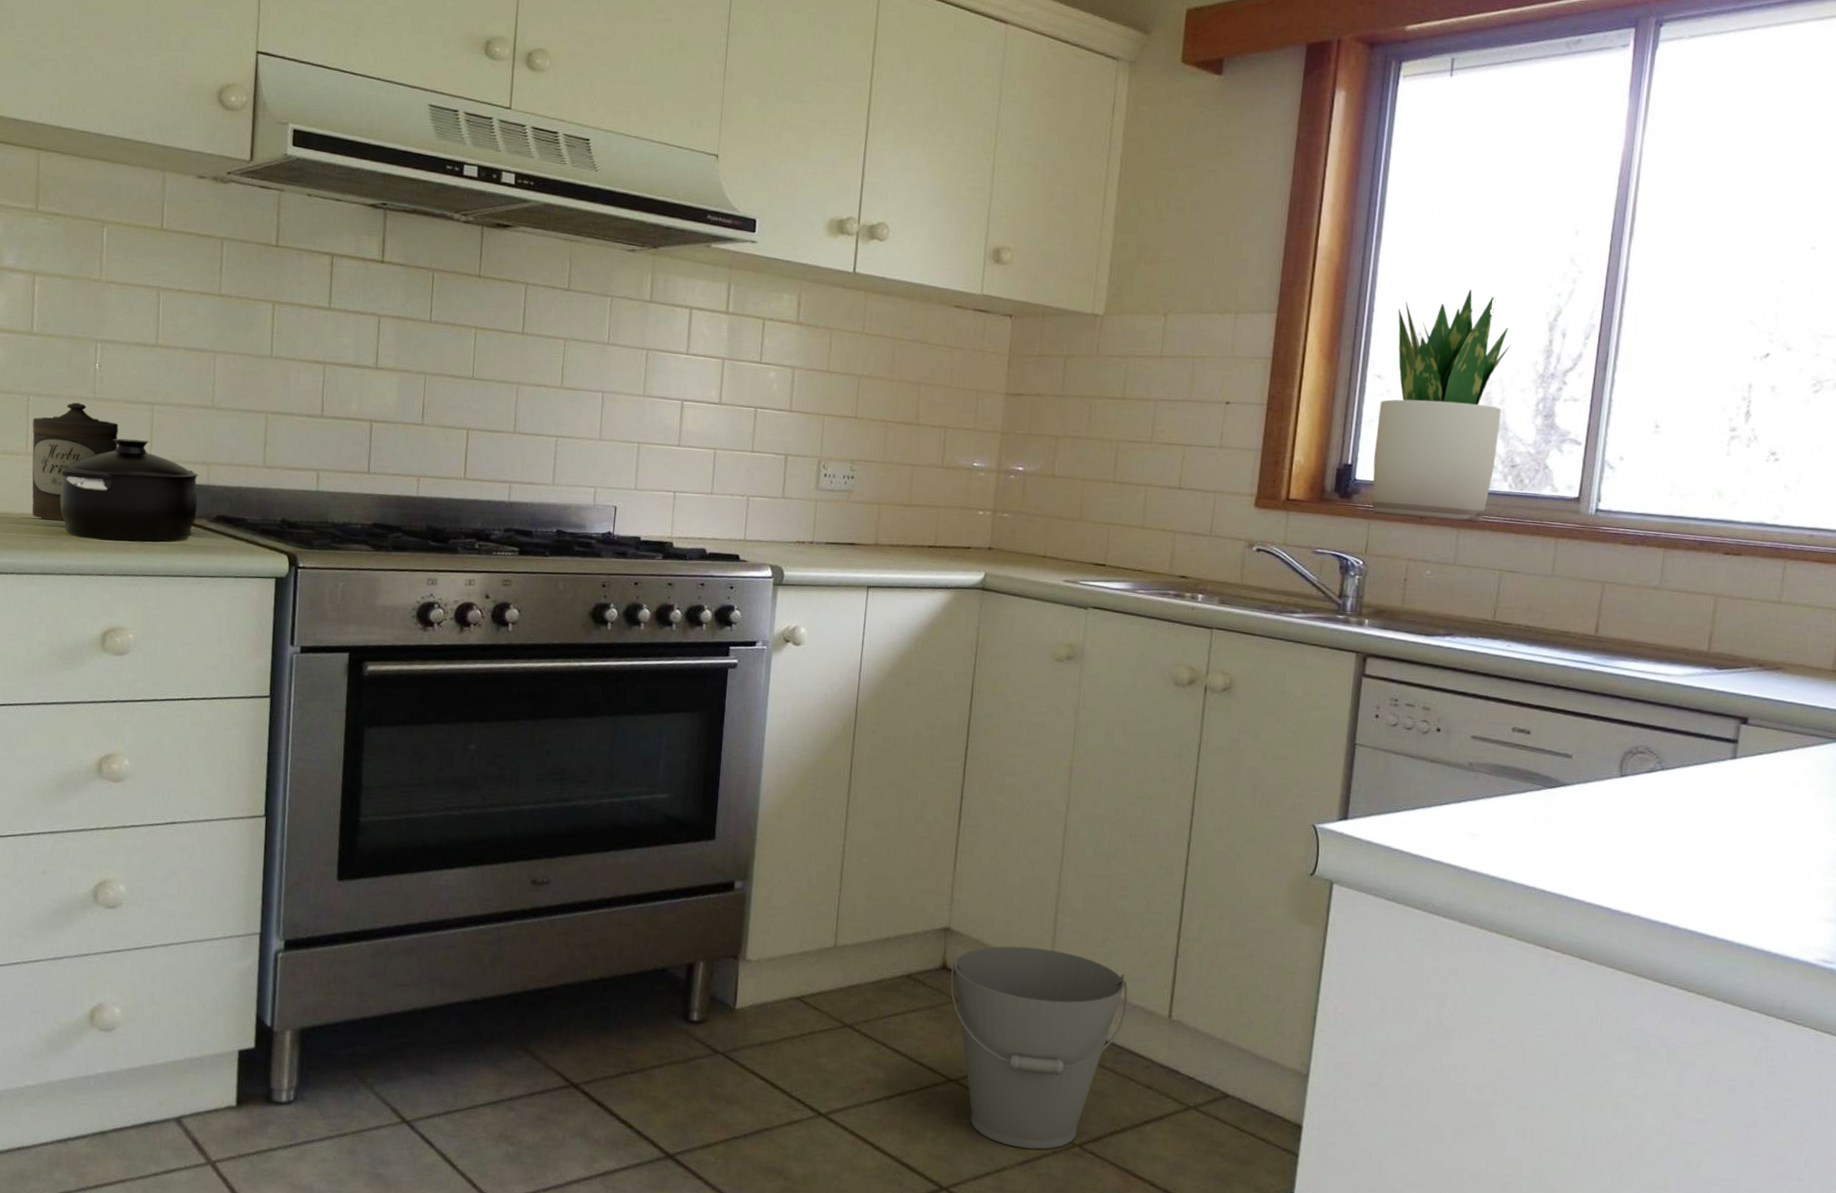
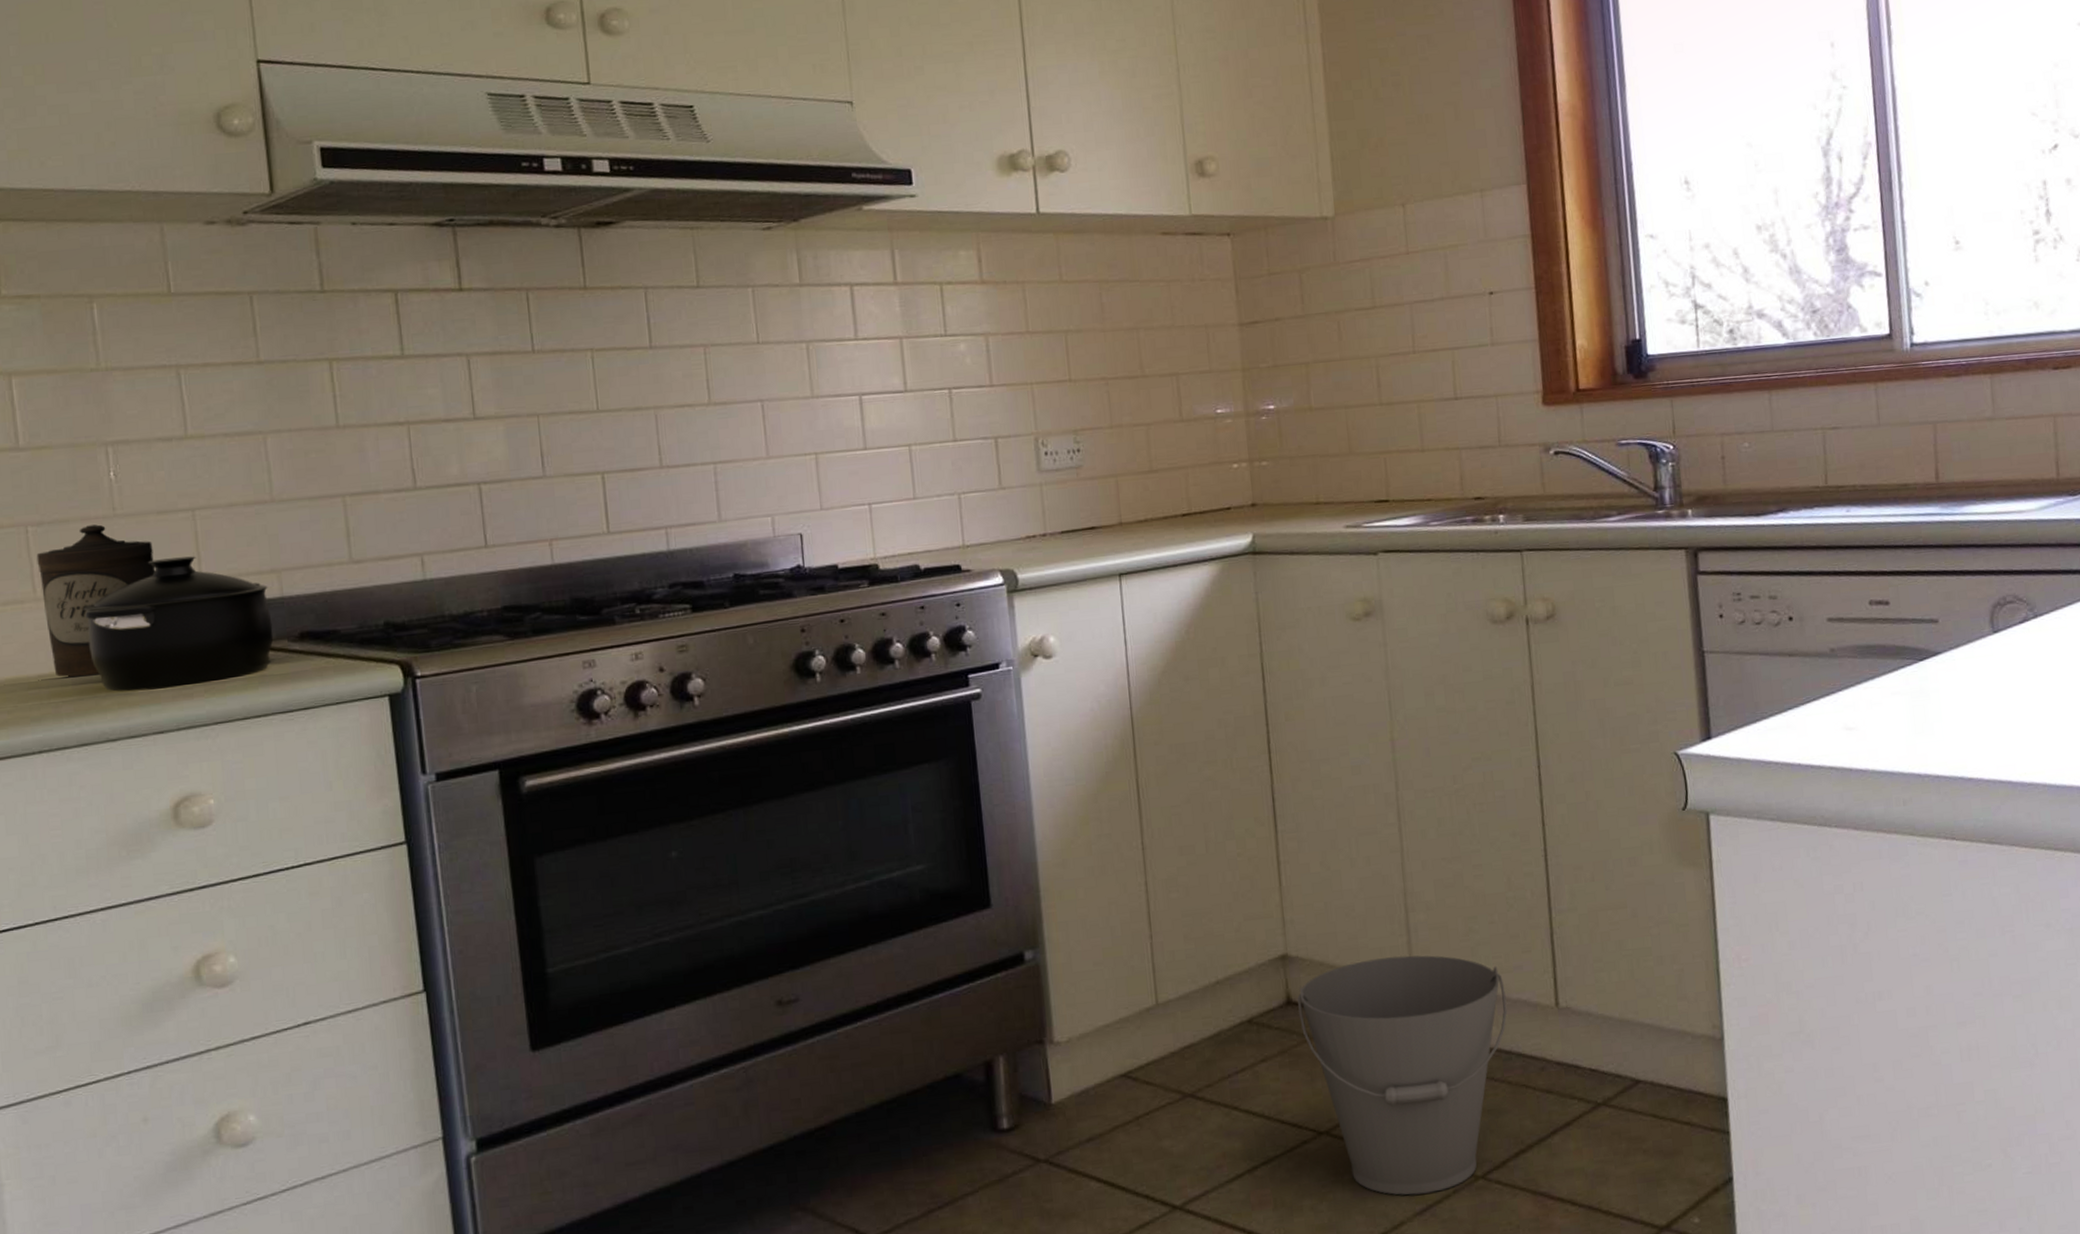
planter: present [1372,290,1511,523] -> none [1658,125,1795,390]

